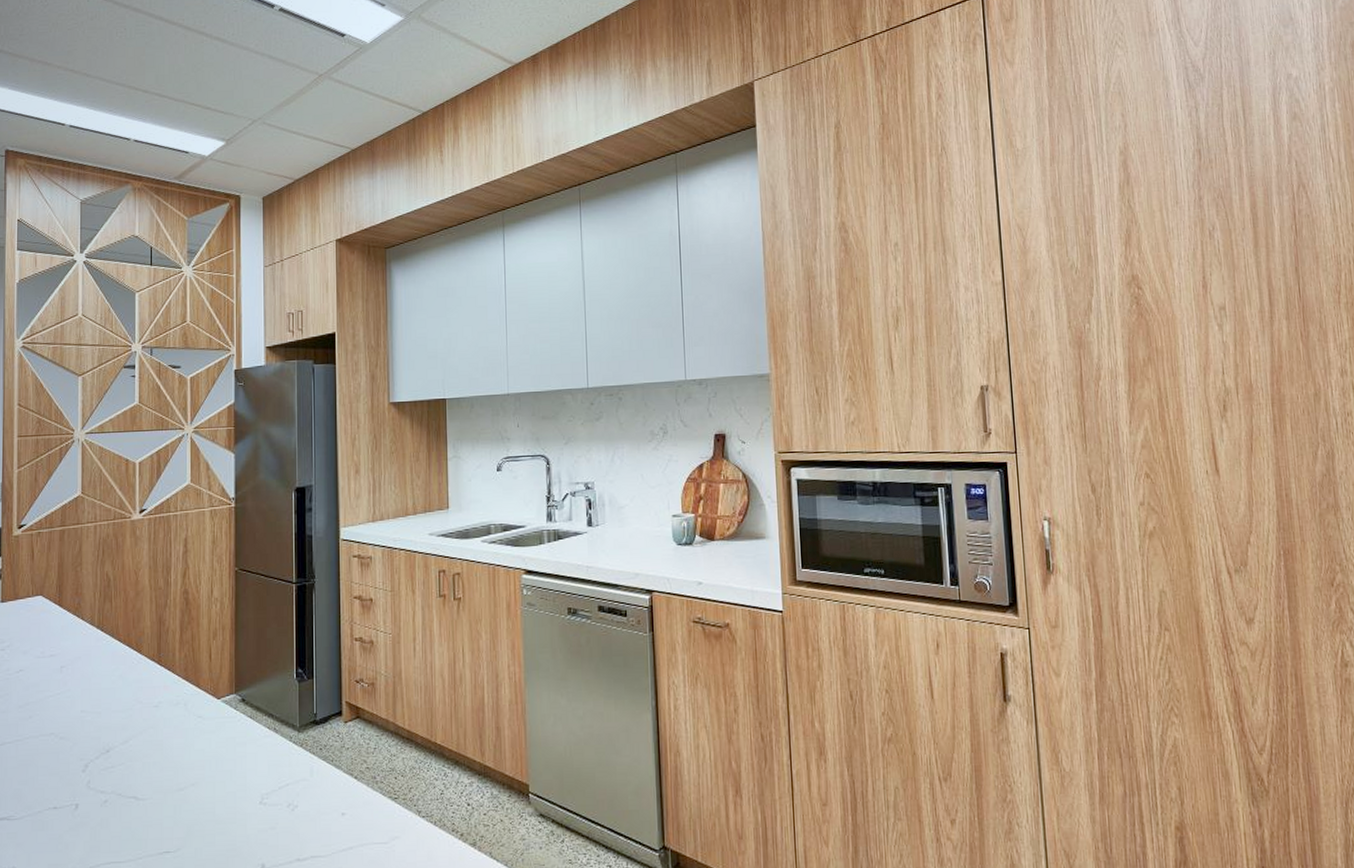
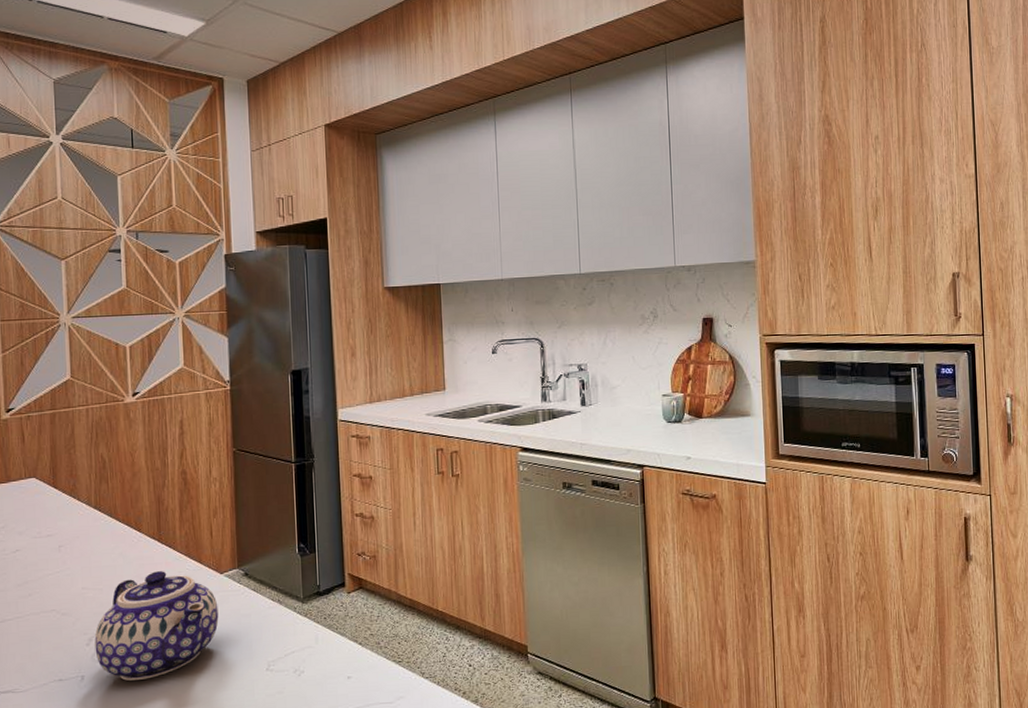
teapot: none [90,695,214,811] -> present [94,571,219,681]

